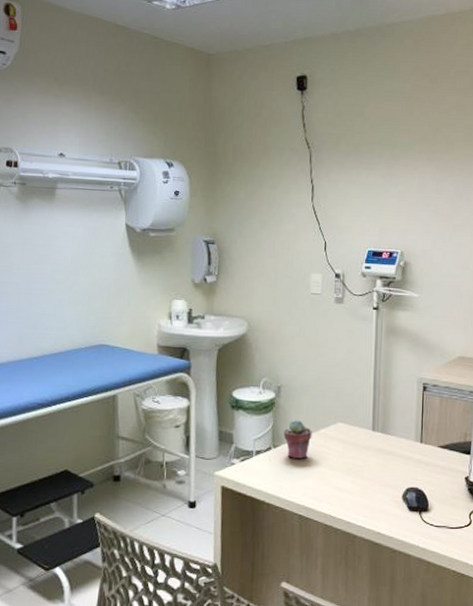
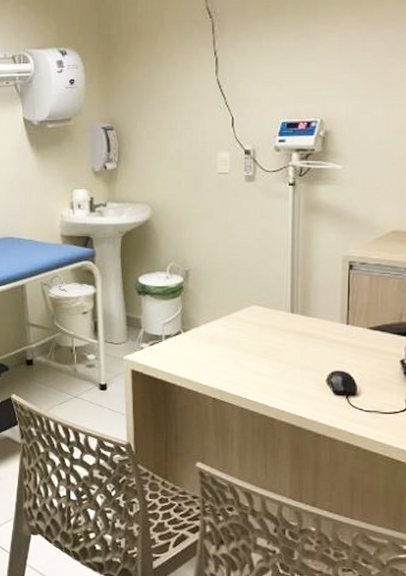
potted succulent: present [283,420,312,459] -> none [193,304,224,343]

